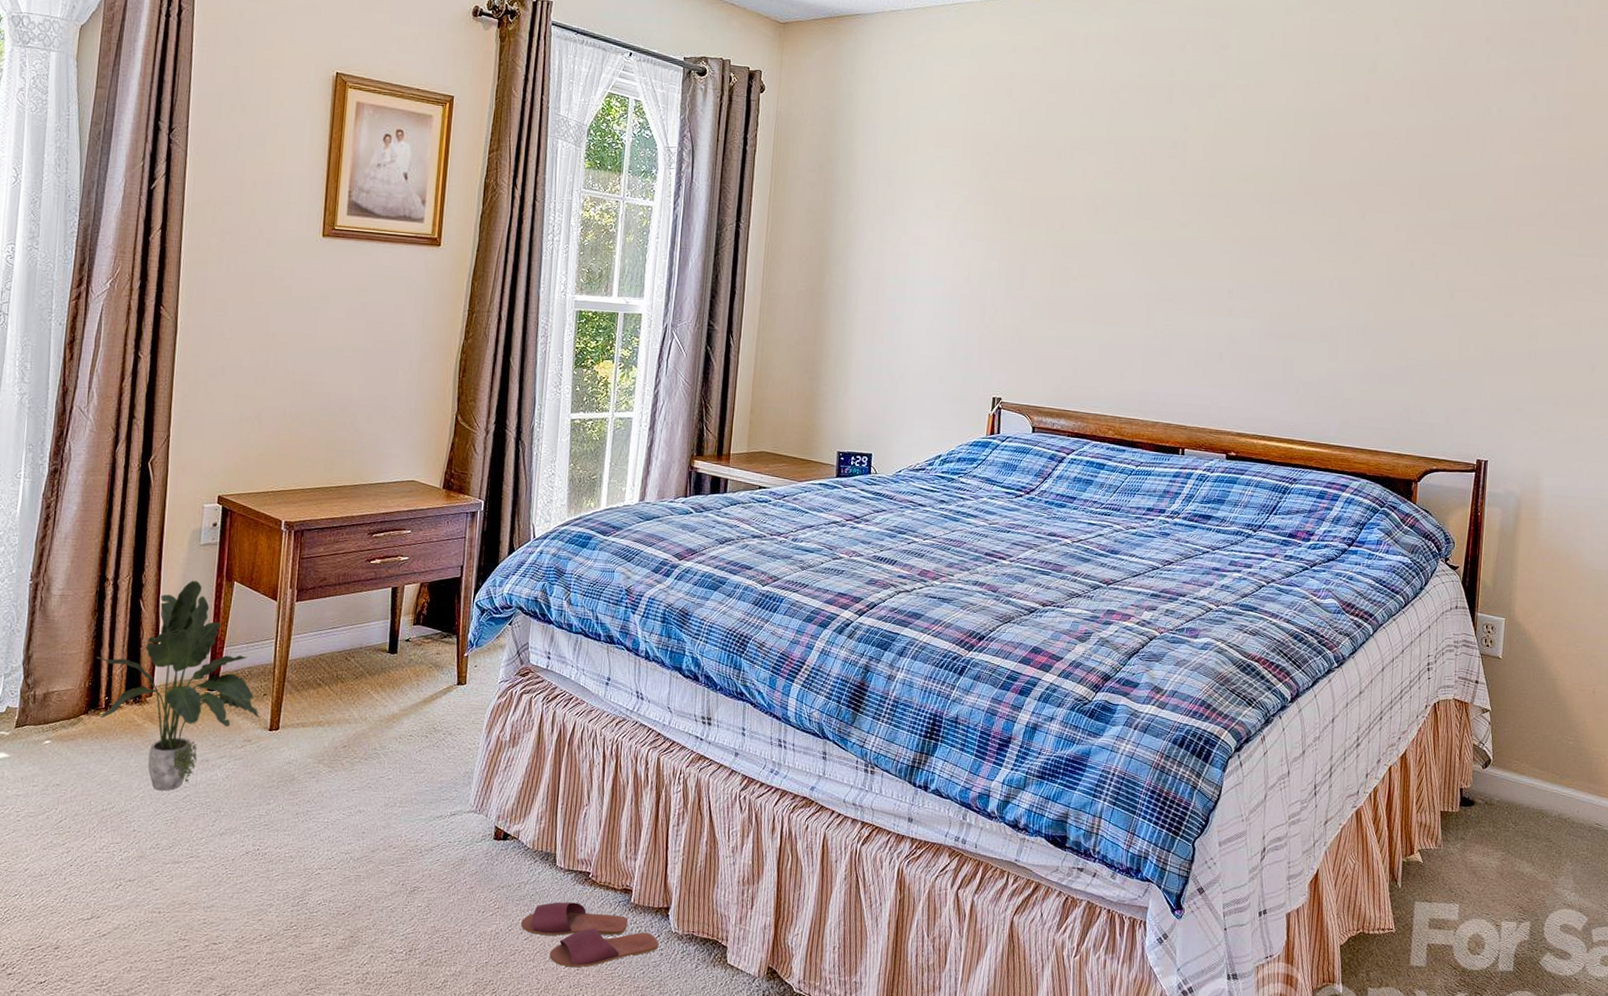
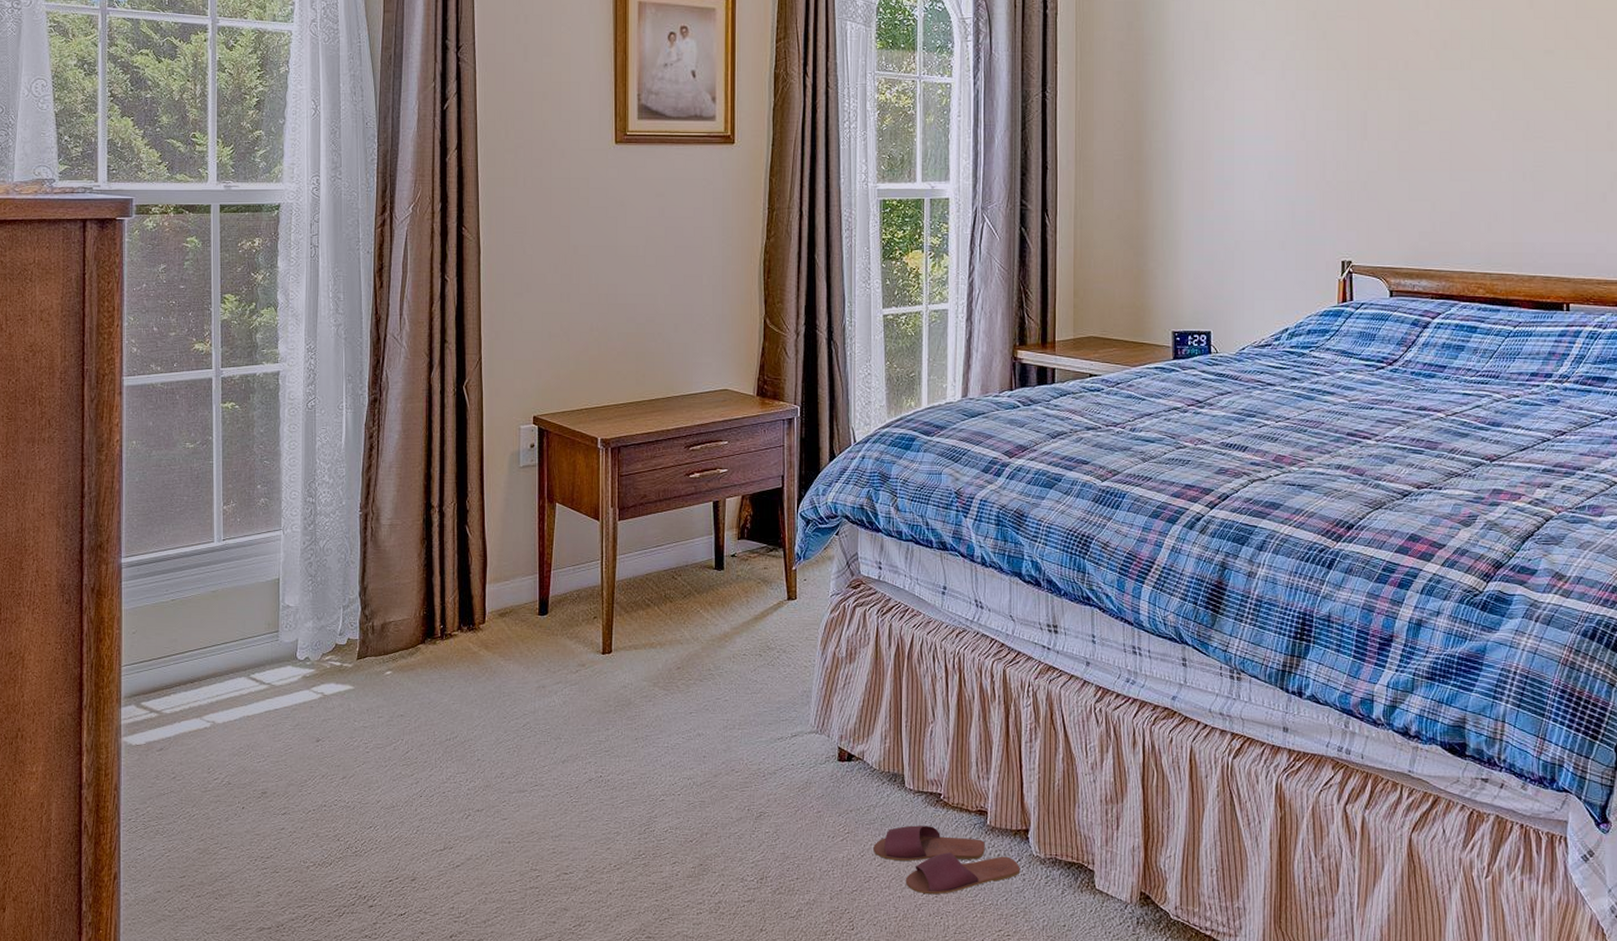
potted plant: present [97,580,259,791] -> none [429,503,591,719]

